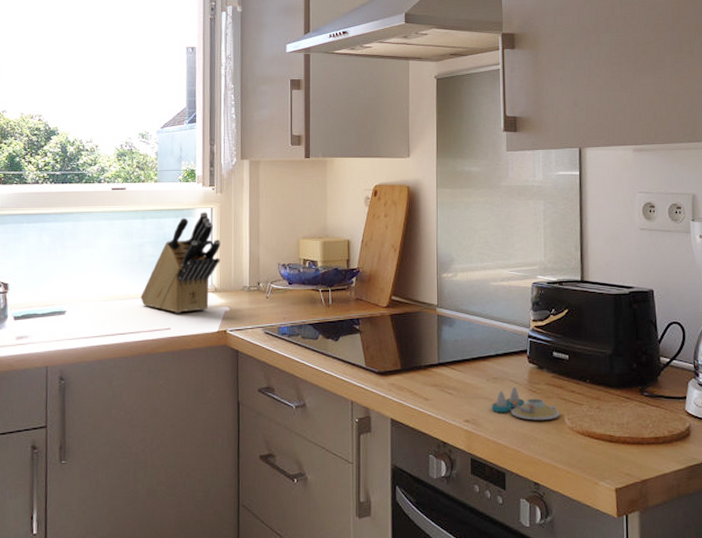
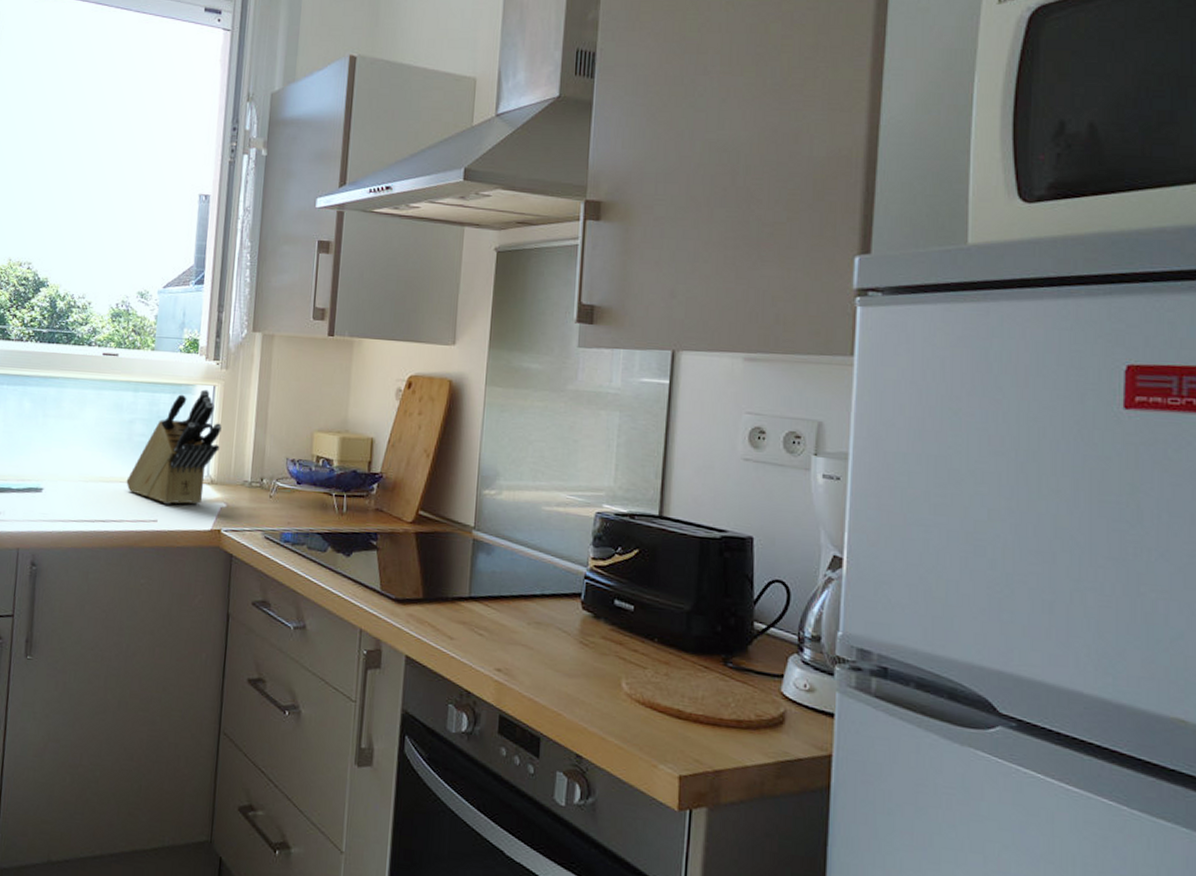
salt and pepper shaker set: present [491,387,560,421] -> none [530,636,616,682]

